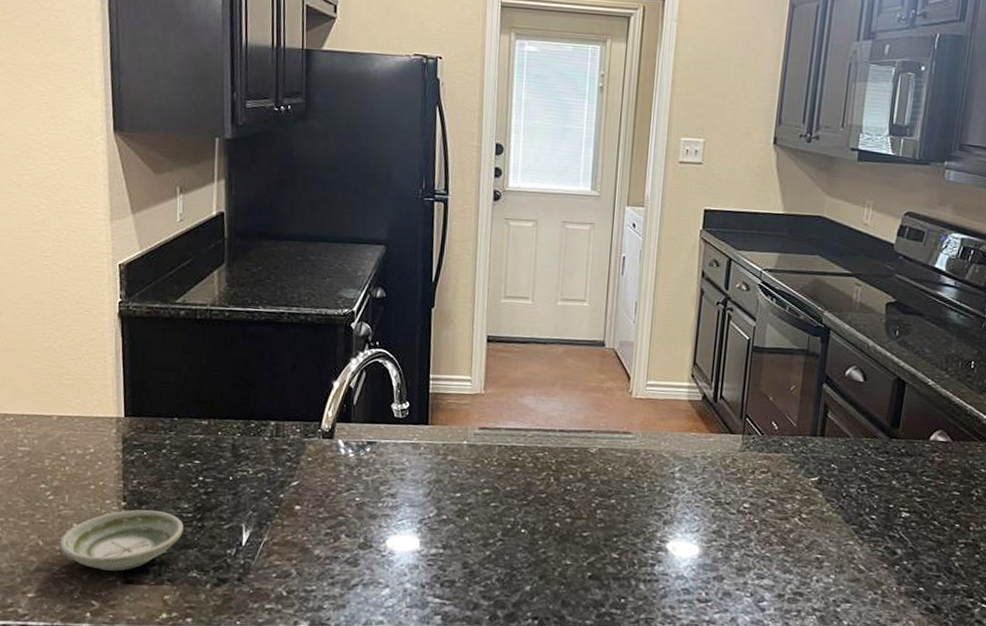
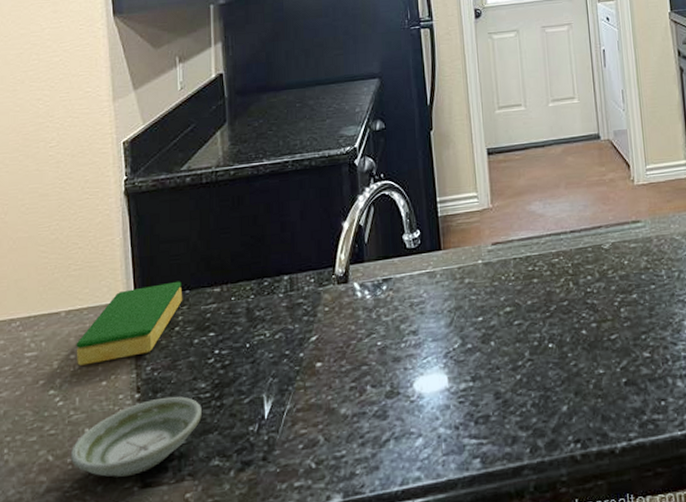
dish sponge: none [67,407,171,468] -> present [76,281,183,366]

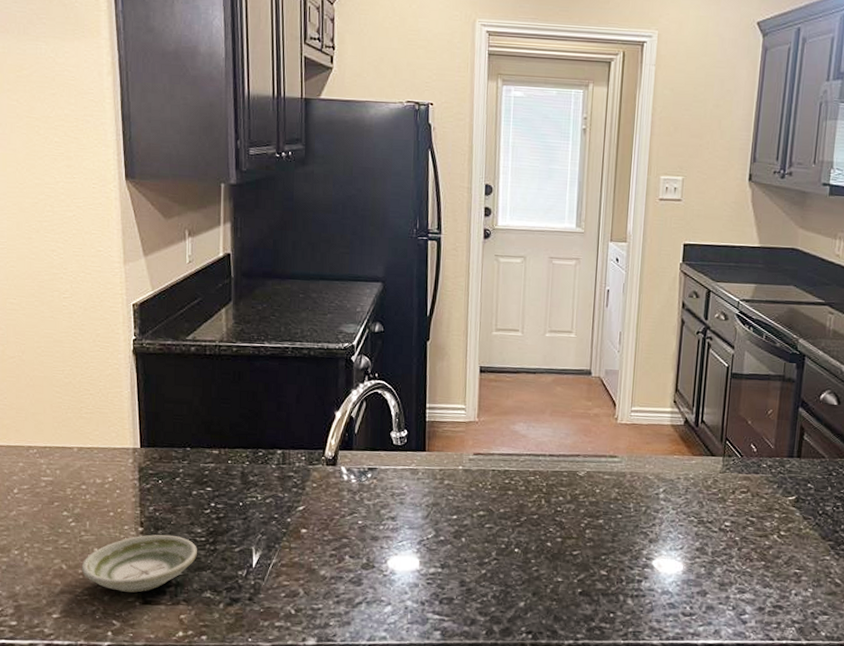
dish sponge: present [76,281,183,366] -> none [87,438,184,496]

